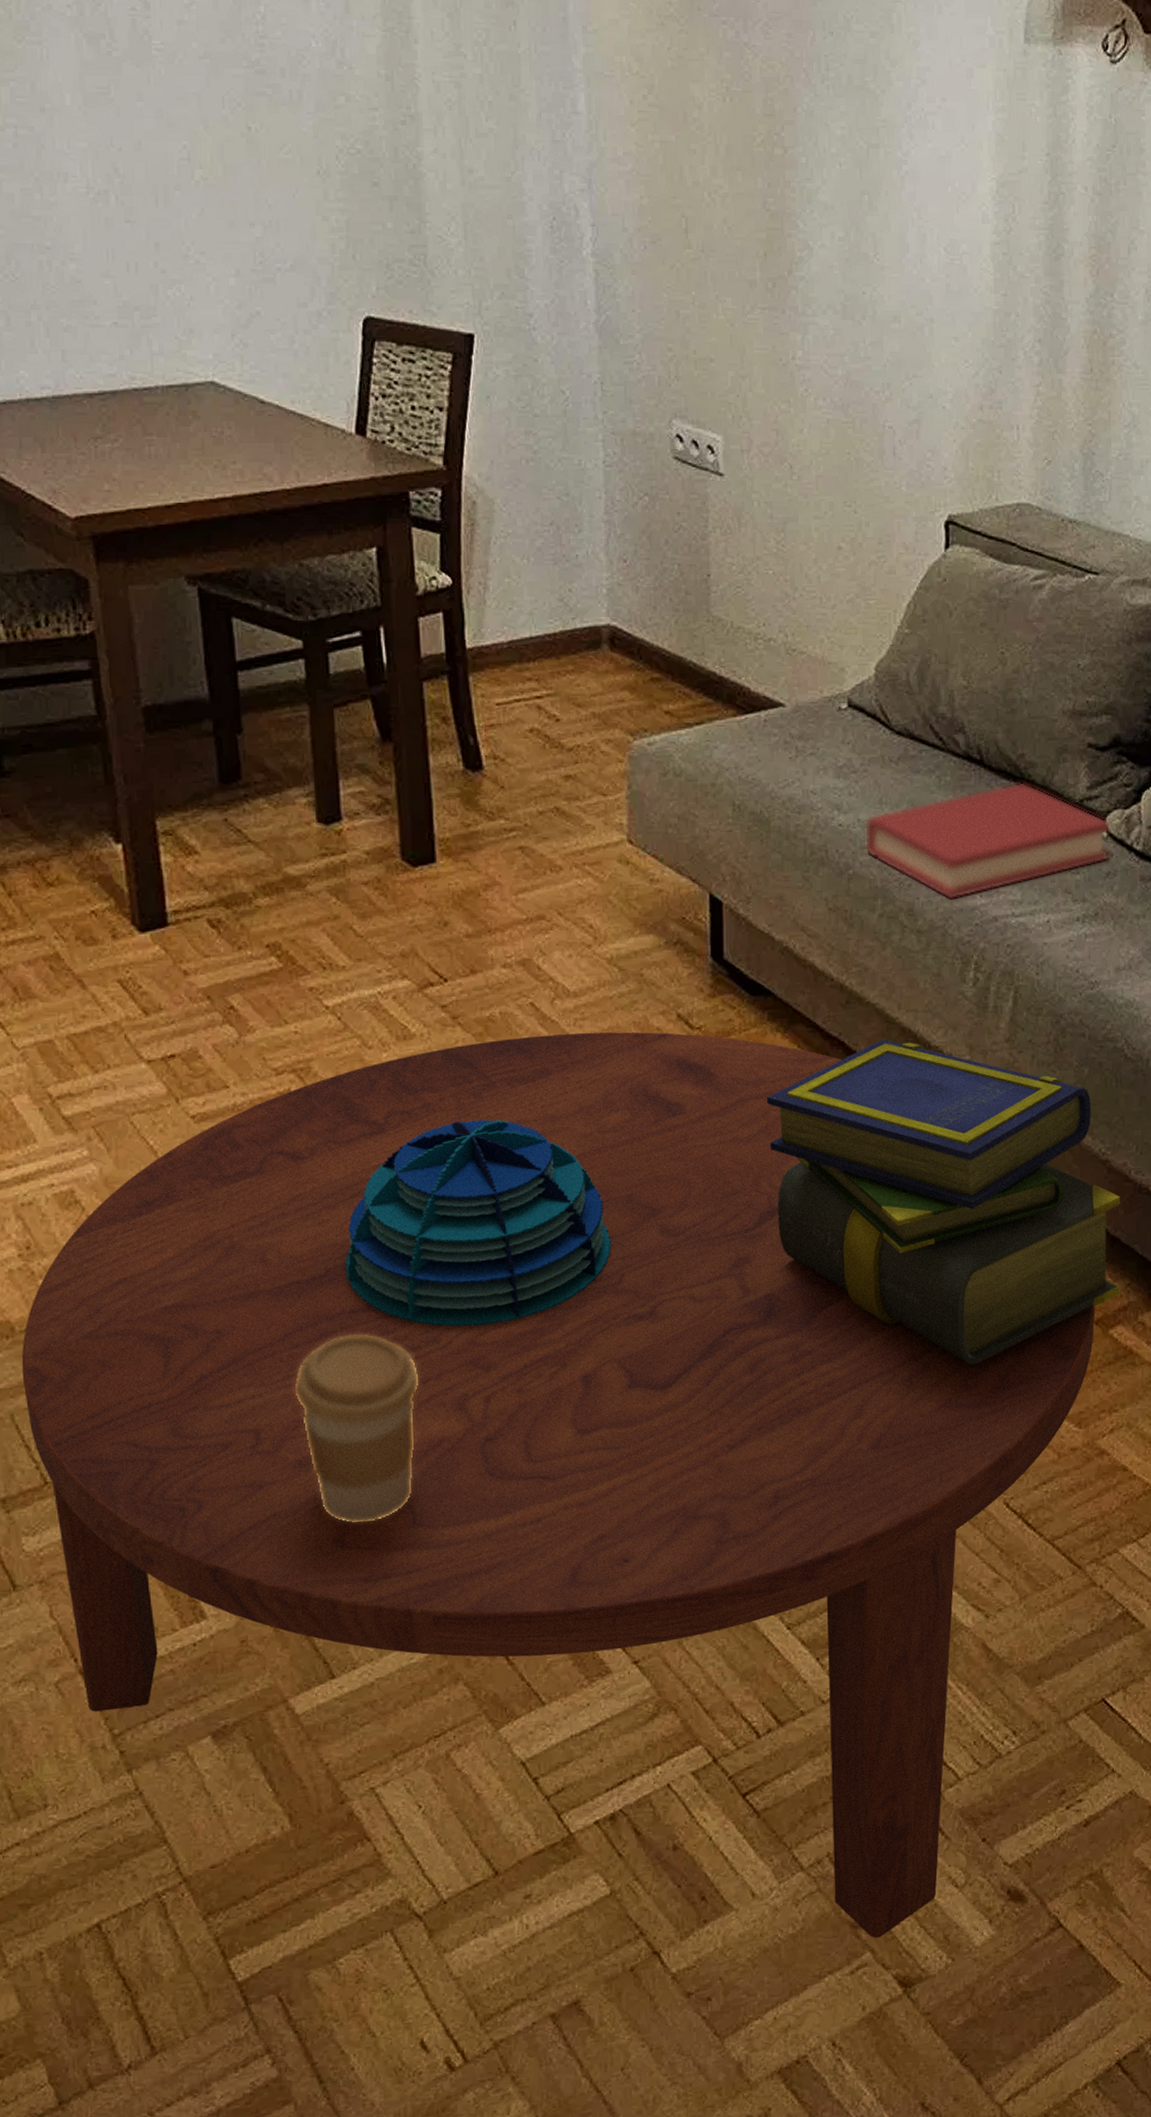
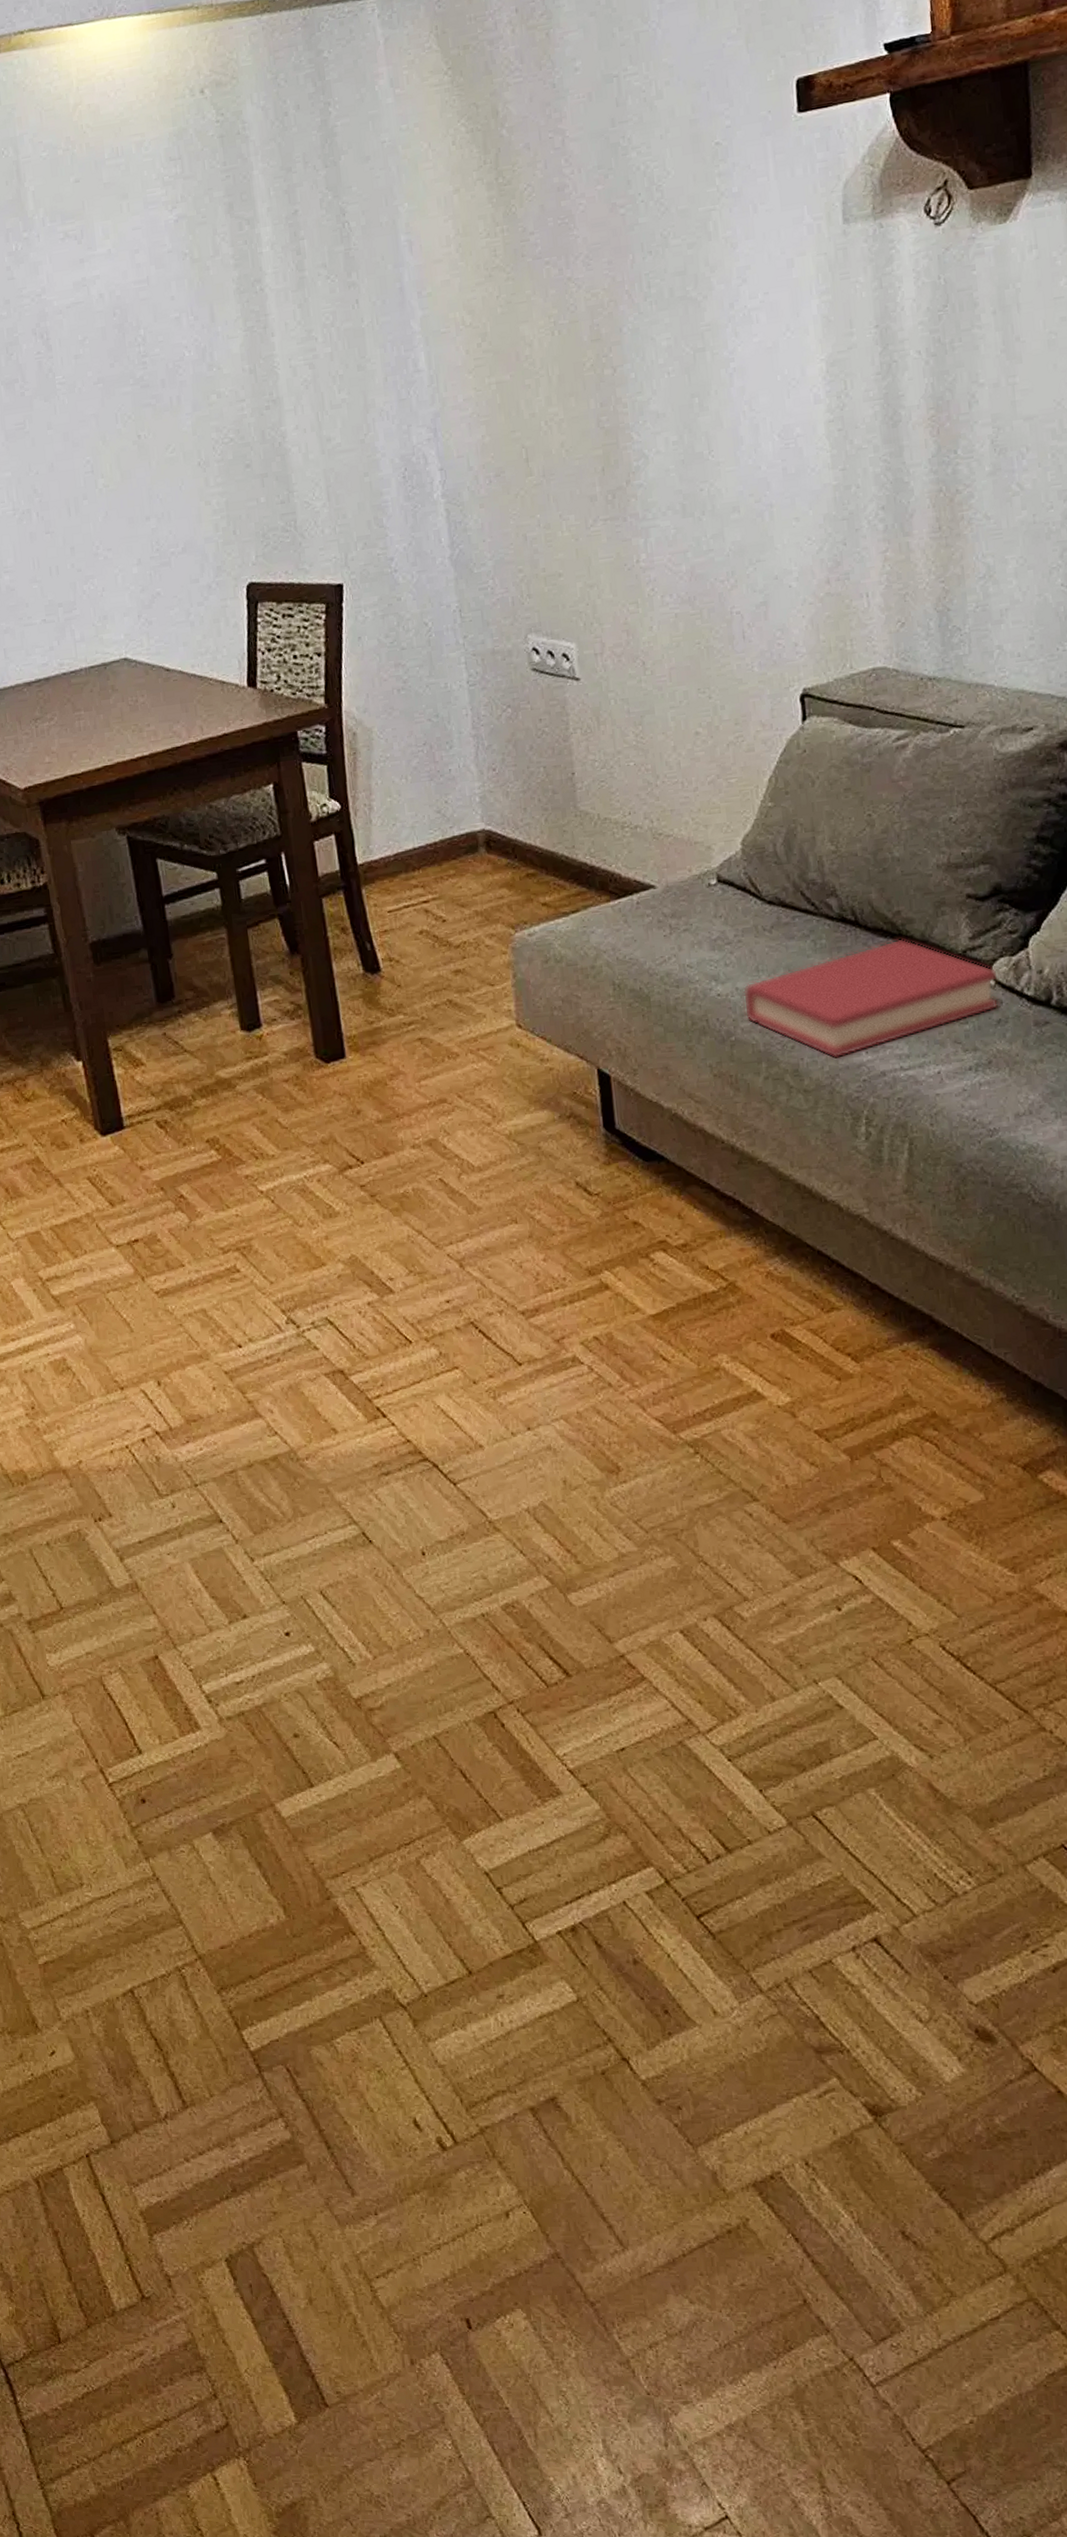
coffee table: present [21,1032,1095,1938] -> none [34,1200,1022,2065]
coffee cup: present [294,1334,419,1523] -> none [259,1481,368,1649]
decorative bowl: present [344,1119,612,1328] -> none [294,1286,532,1475]
stack of books: present [767,1039,1121,1365] -> none [668,1196,1047,1510]

